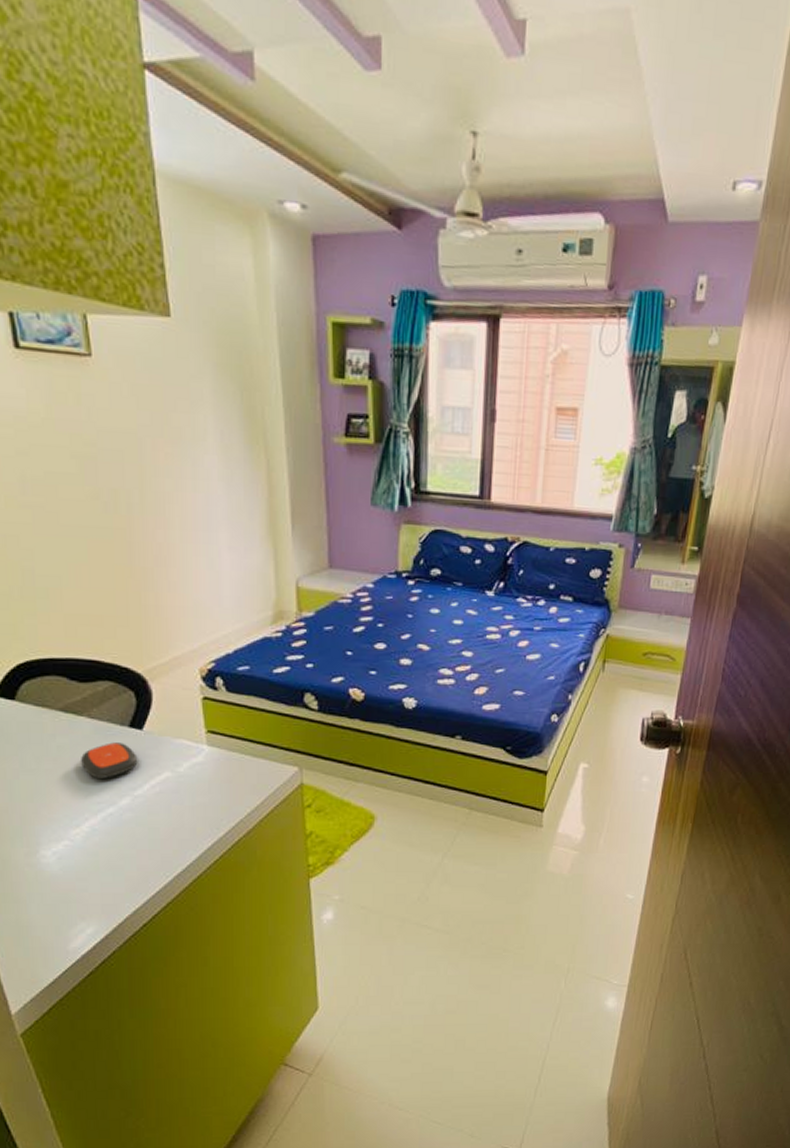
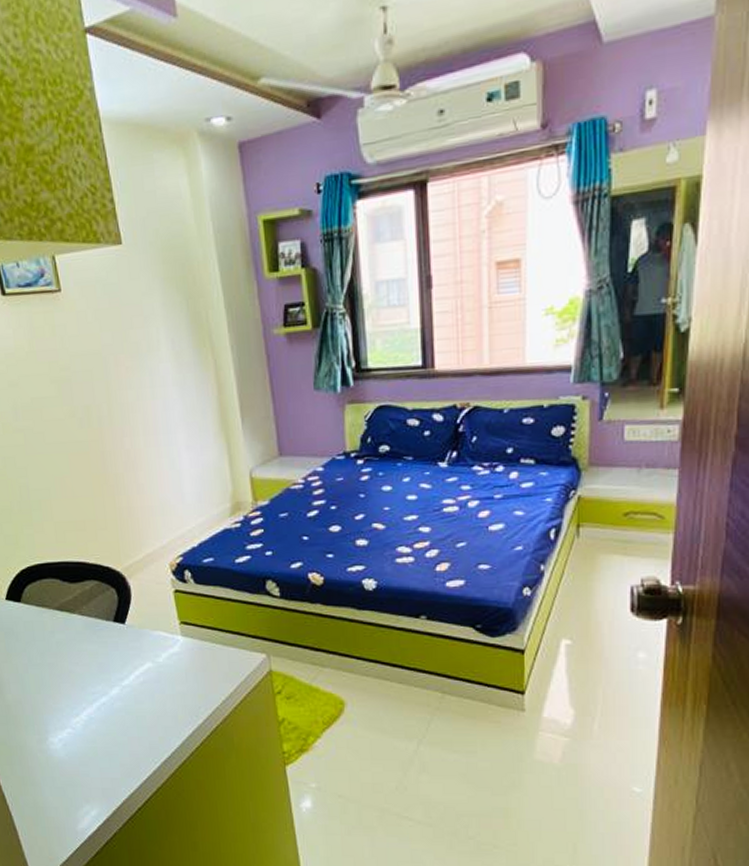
remote control: present [81,742,138,778] -> none [76,637,124,670]

